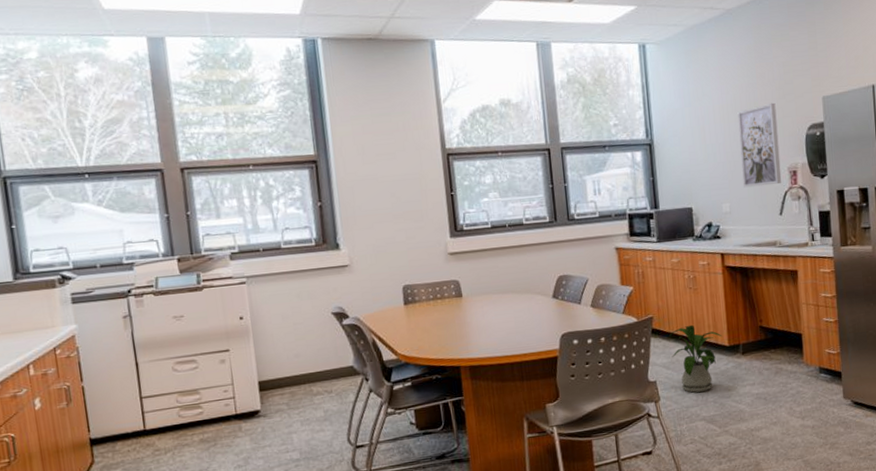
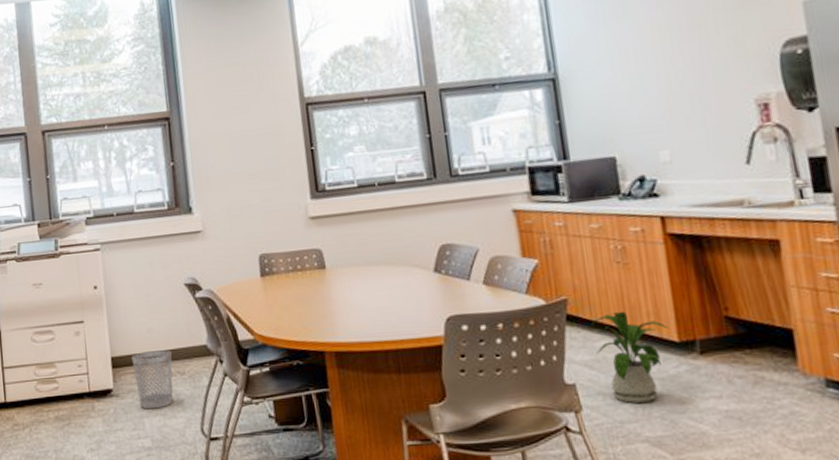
wastebasket: none [279,372,321,426] -> present [132,350,173,409]
wall art: present [737,102,782,188] -> none [674,14,747,129]

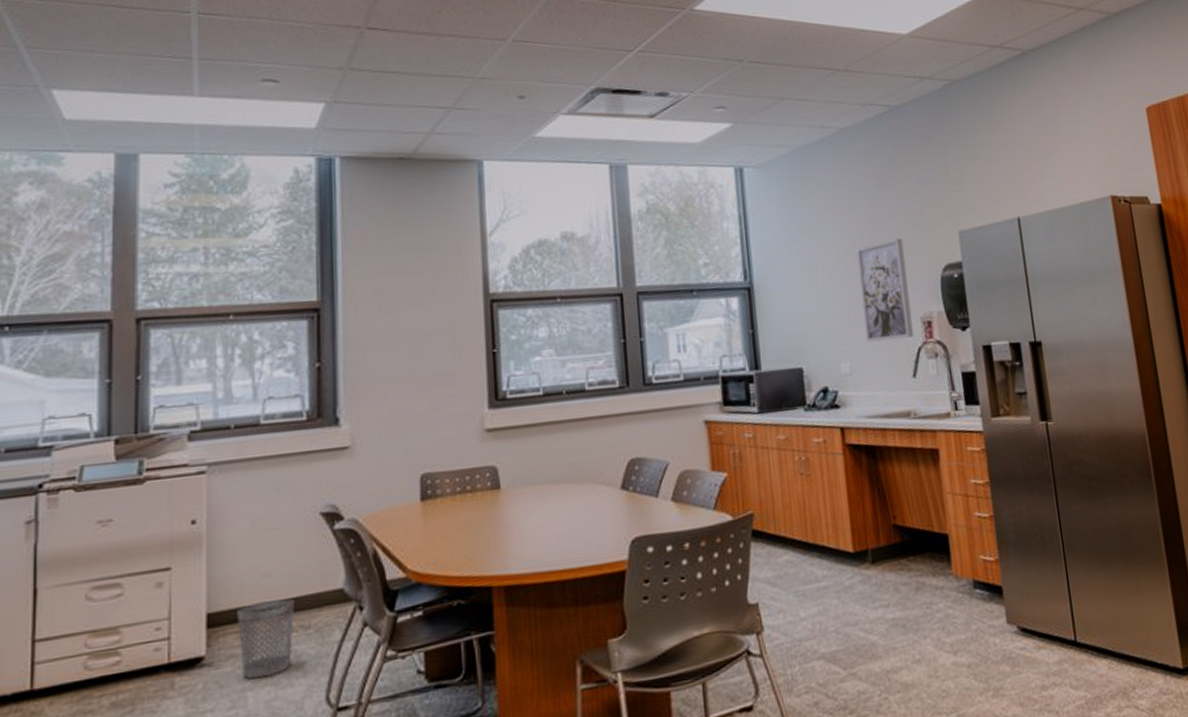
house plant: present [591,311,669,403] -> none [775,523,845,620]
wall art: none [674,14,747,129] -> present [856,238,914,343]

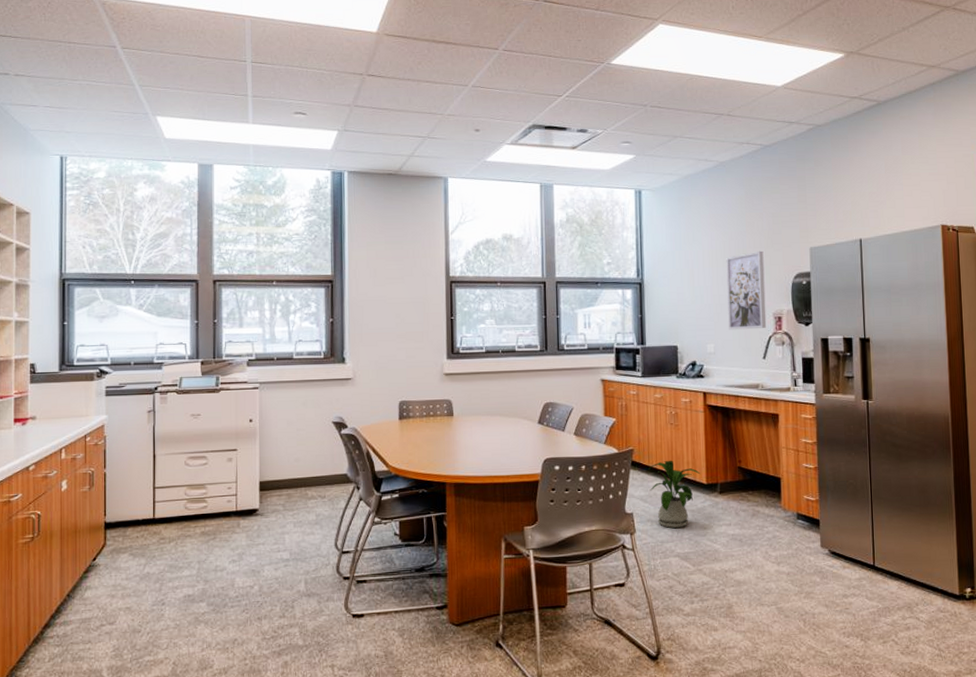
wastebasket: present [237,598,294,679] -> none [279,477,315,527]
house plant: none [775,523,845,620] -> present [648,460,701,528]

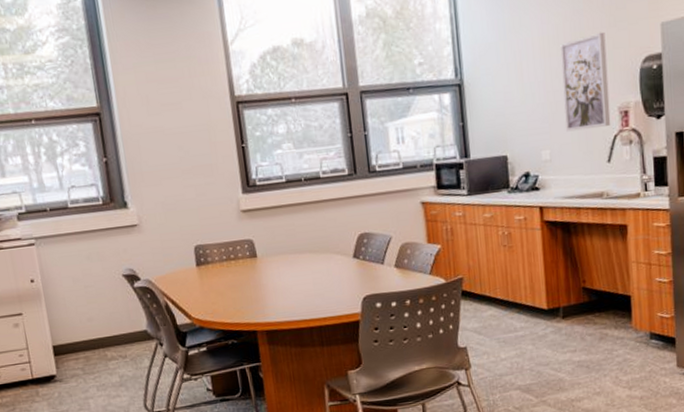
house plant: present [648,460,701,528] -> none [481,286,540,360]

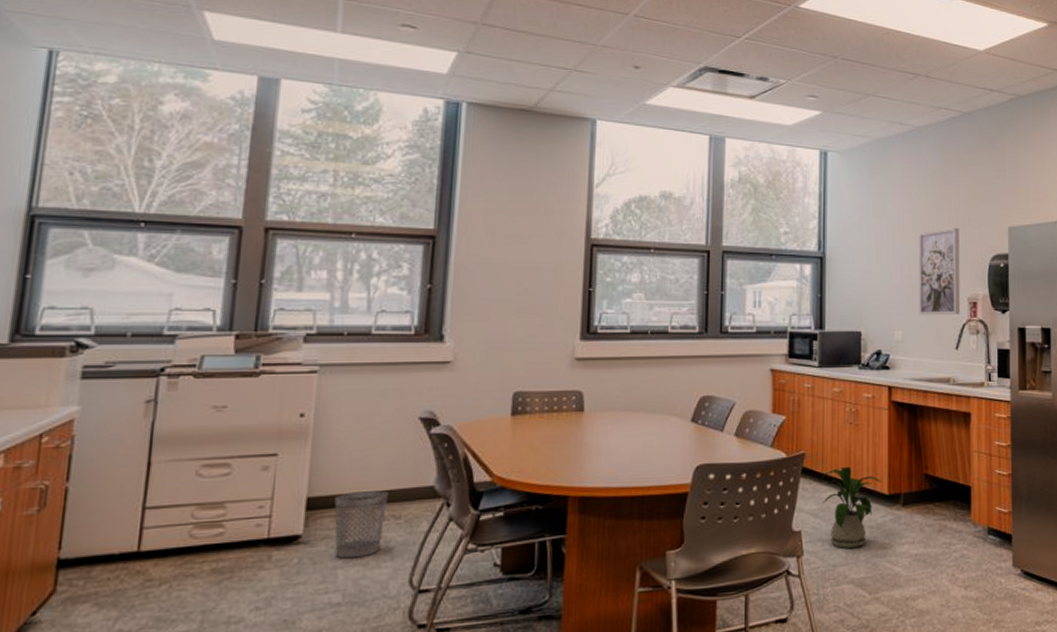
wastebasket: none [73,336,116,391] -> present [334,490,388,559]
house plant: none [481,286,540,360] -> present [822,466,882,548]

